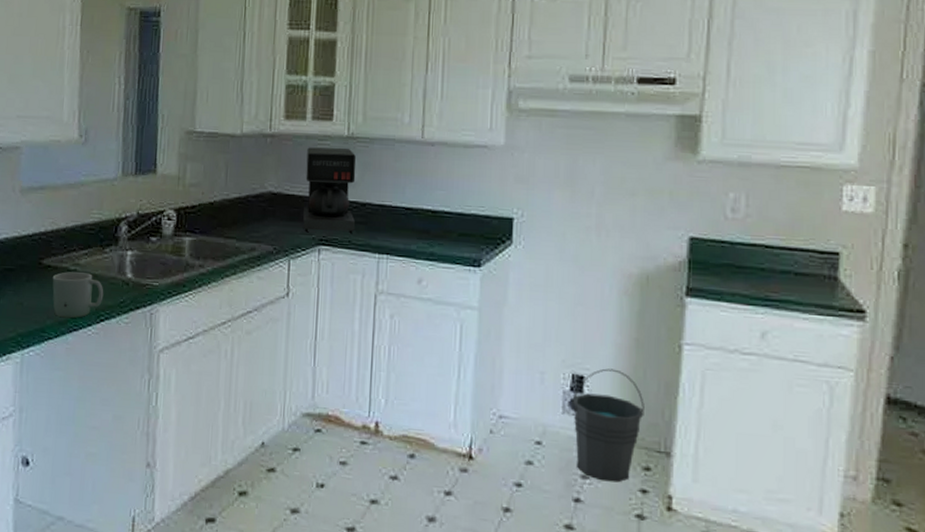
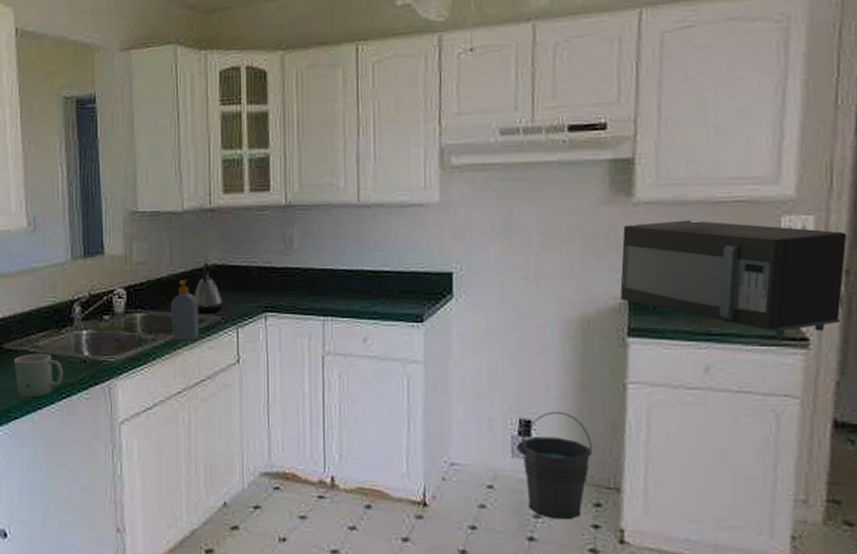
soap bottle: none [221,205,251,270] -> present [171,280,200,341]
kettle: none [246,189,277,243] -> present [193,262,224,314]
coffee maker: present [303,147,356,234] -> none [247,216,299,300]
microwave: none [681,181,907,307] -> present [620,220,847,337]

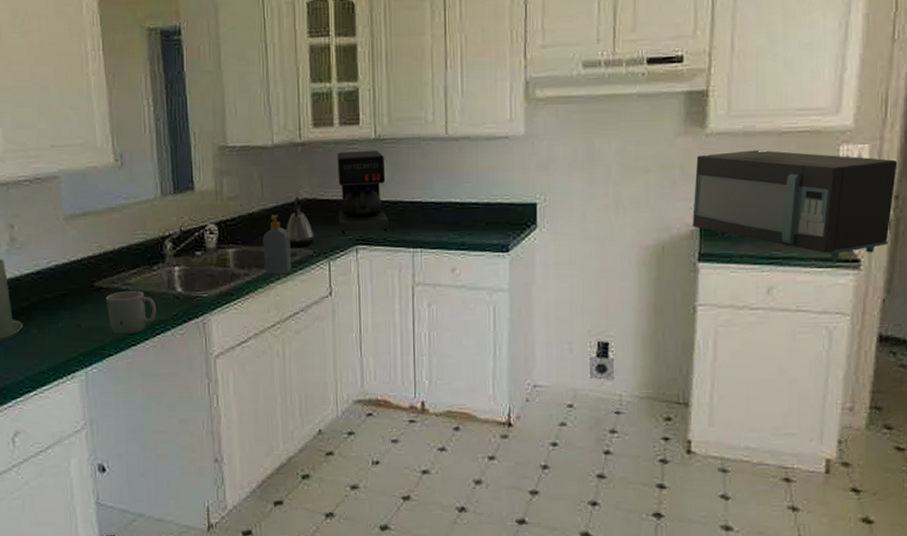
coffee maker: none [247,216,299,300] -> present [337,150,389,233]
bucket: present [520,411,592,520] -> none [599,334,664,434]

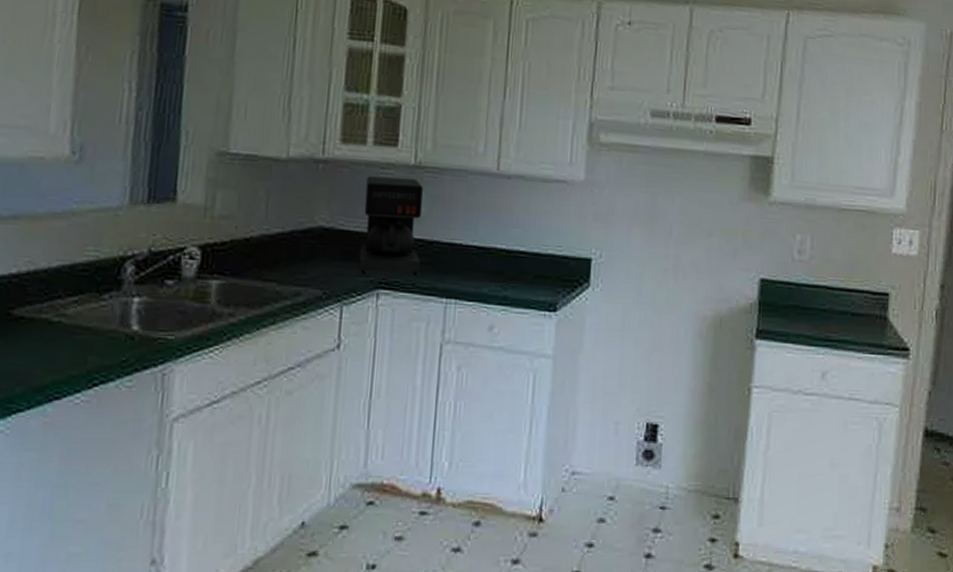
mug: present [105,290,157,335] -> none [25,323,100,384]
soap bottle: present [262,214,292,275] -> none [256,242,296,319]
kettle: present [285,197,315,248] -> none [290,223,328,287]
microwave: present [693,150,898,259] -> none [752,223,944,346]

